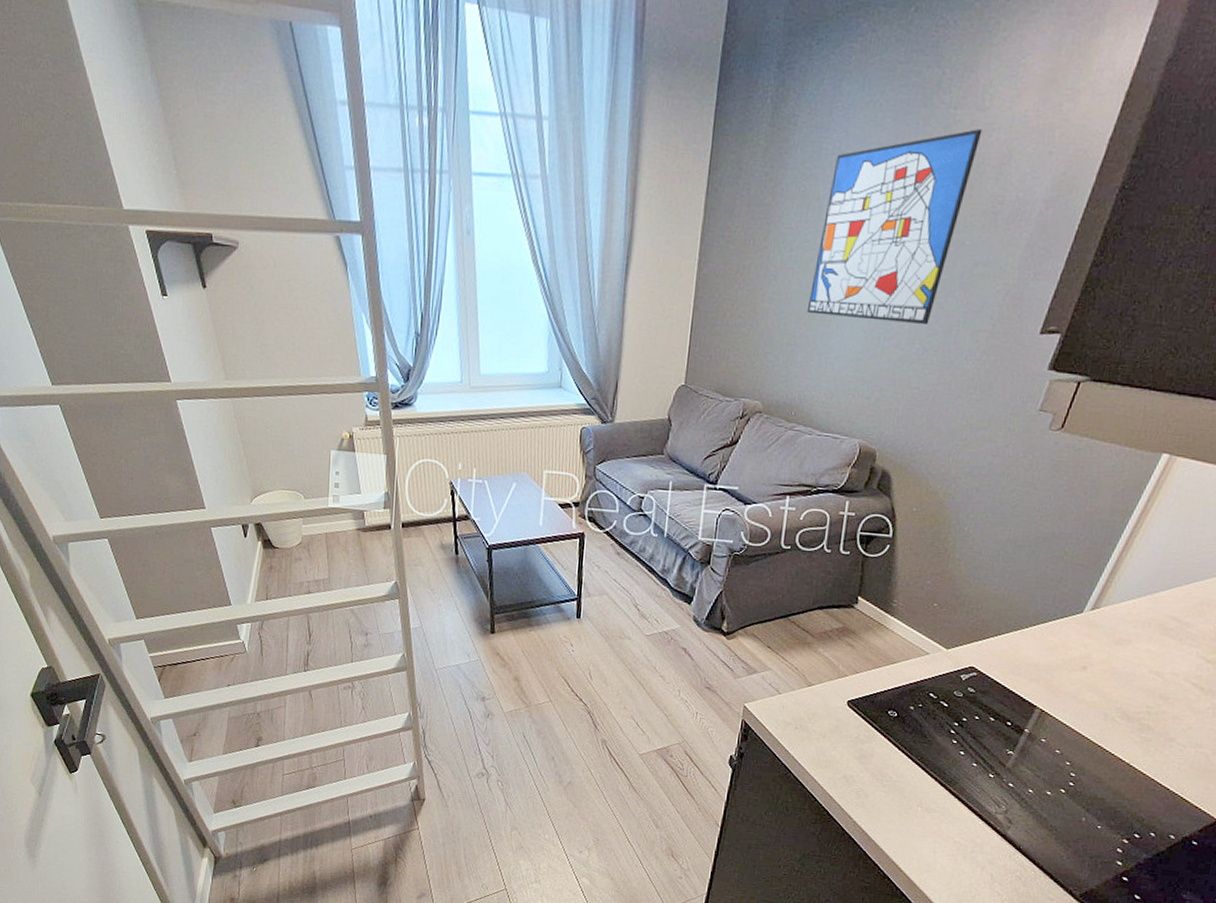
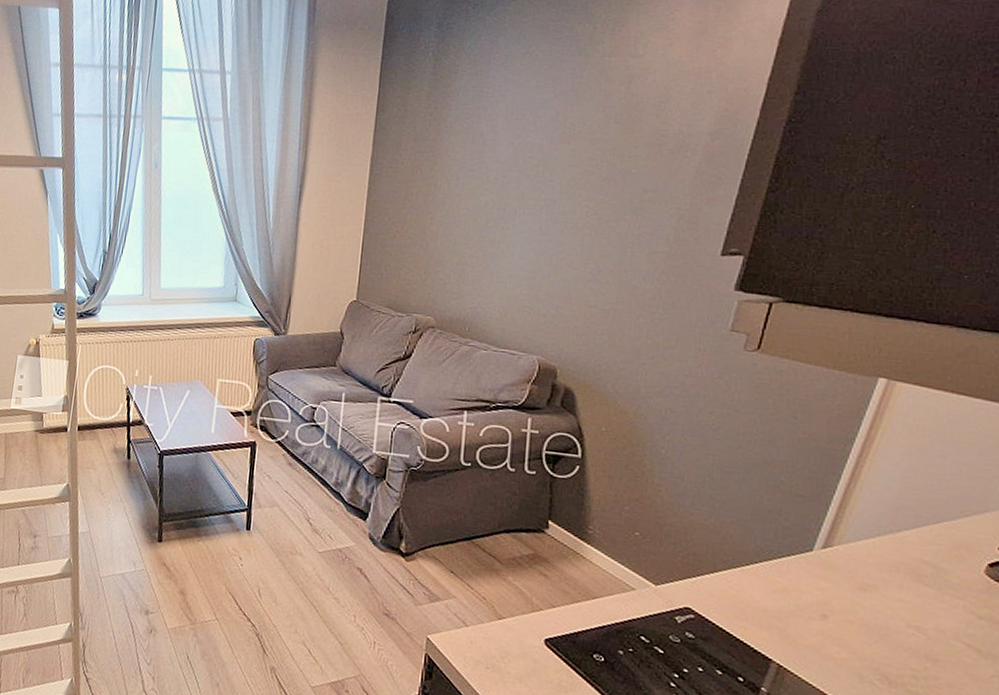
wall art: present [806,129,983,325] -> none [475,73,638,247]

